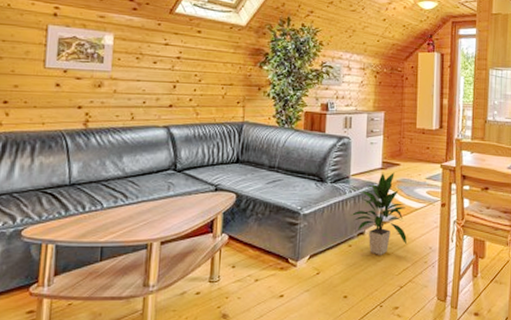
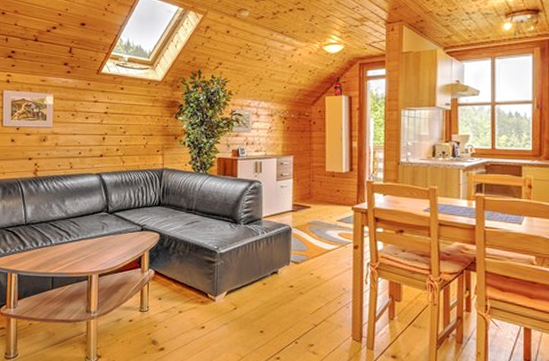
indoor plant: present [351,172,407,255] -> none [264,214,319,294]

